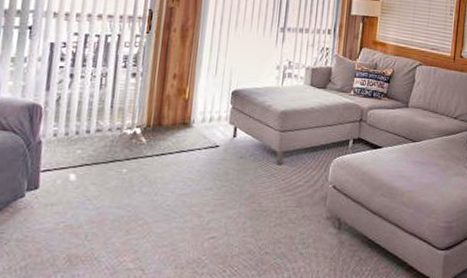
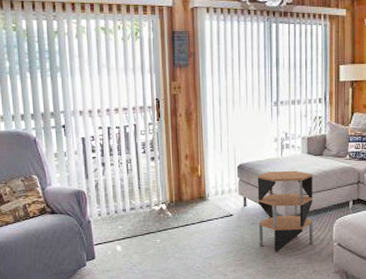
side table: none [245,101,313,192] -> present [257,171,313,252]

